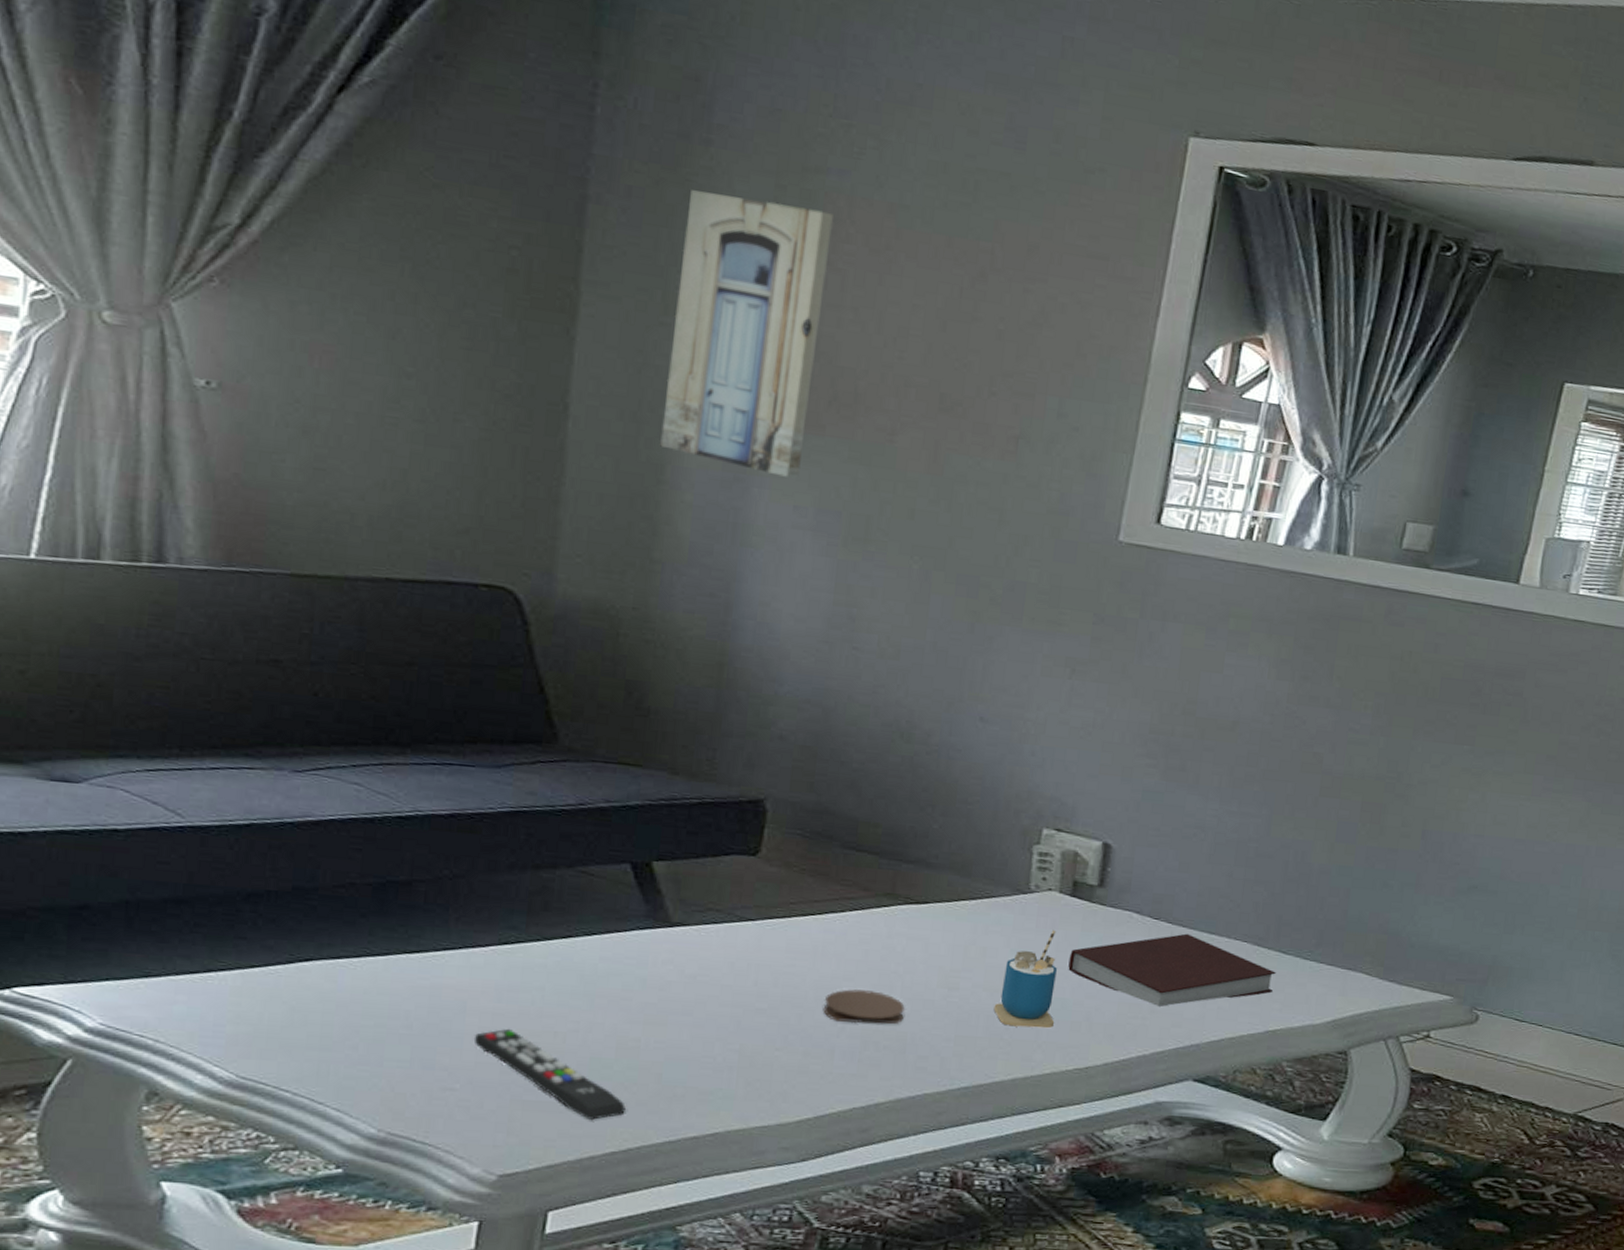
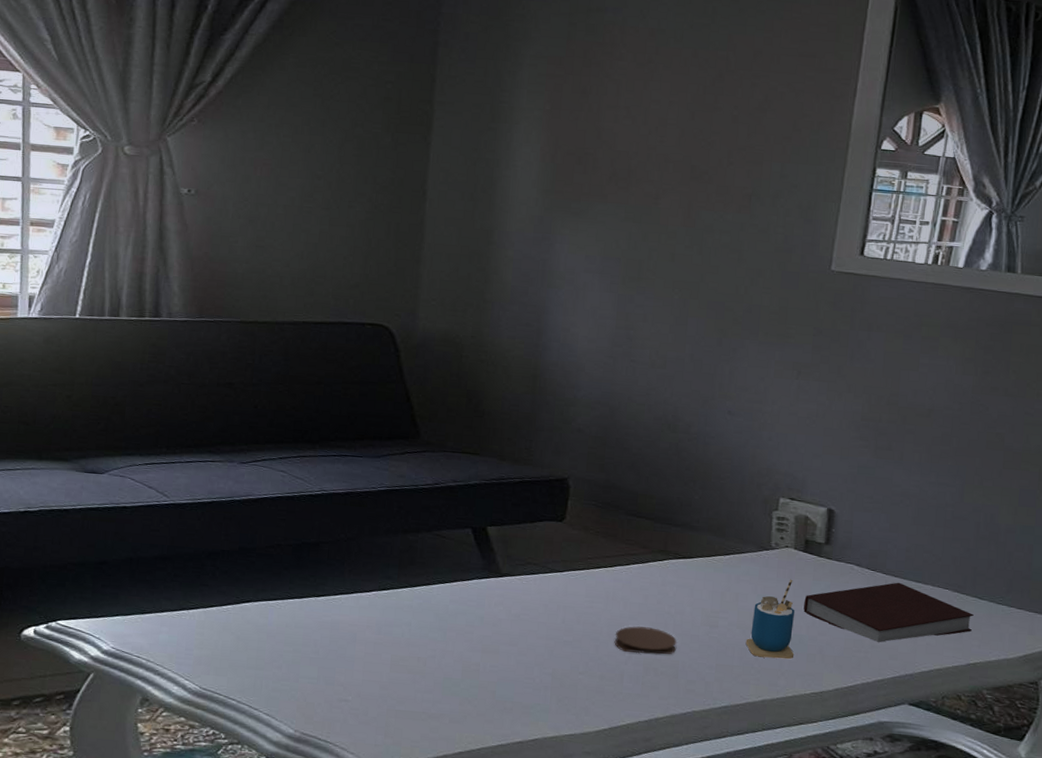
remote control: present [473,1028,626,1120] -> none [361,654,469,726]
wall art: present [660,190,834,479] -> none [490,32,611,236]

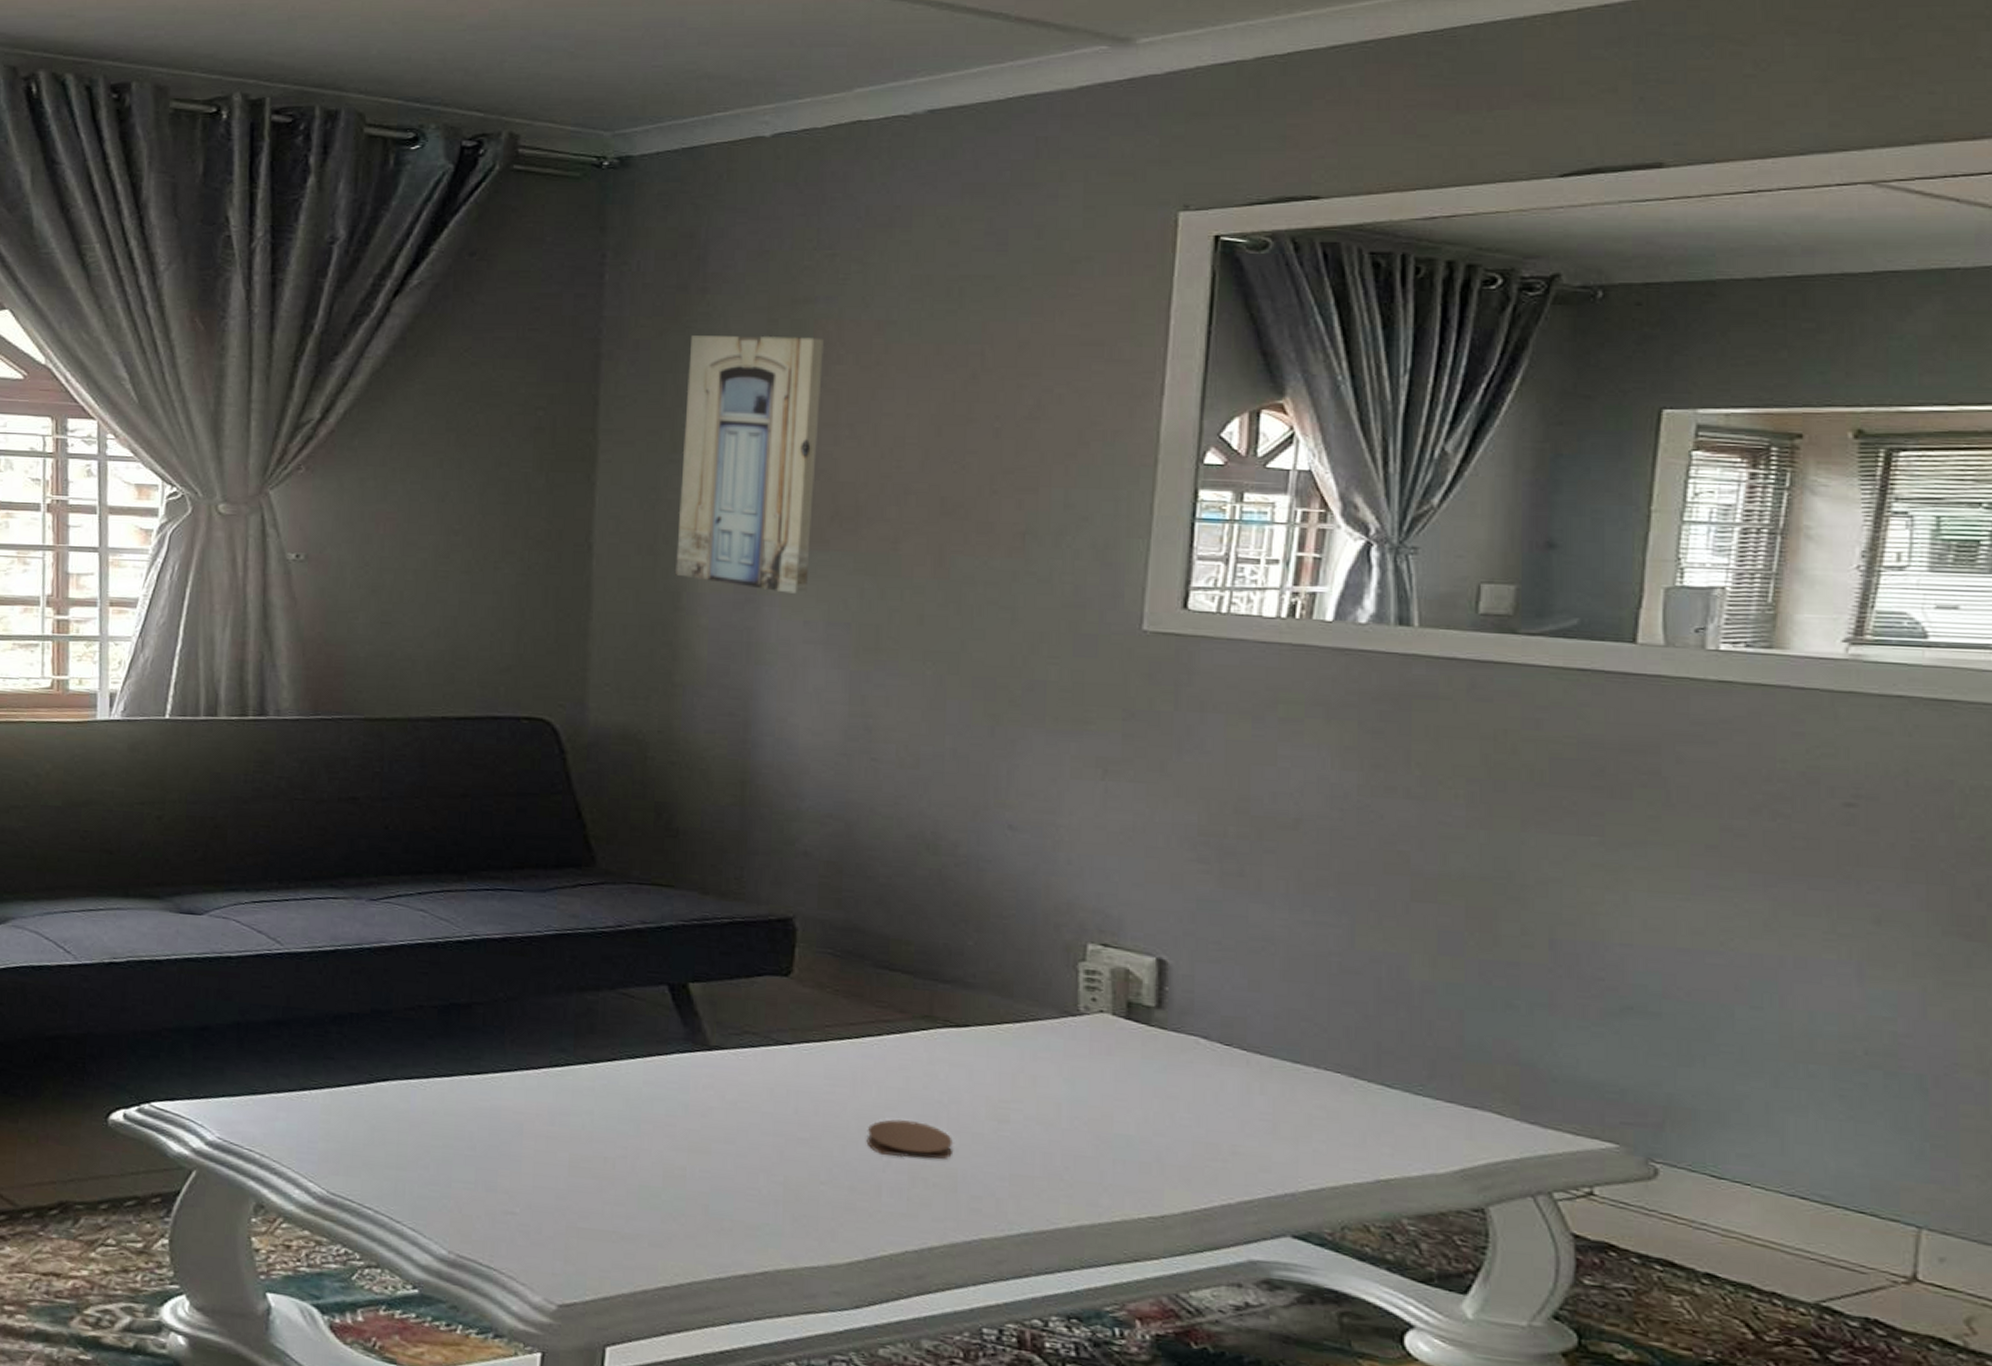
wall art: none [490,32,611,236] -> present [675,335,825,595]
cup: present [745,579,794,659] -> none [1050,1056,1119,1169]
notebook: present [803,582,974,642] -> none [1130,1062,1381,1147]

